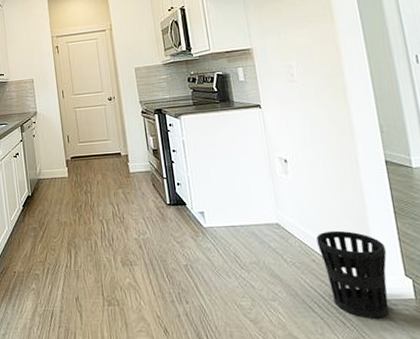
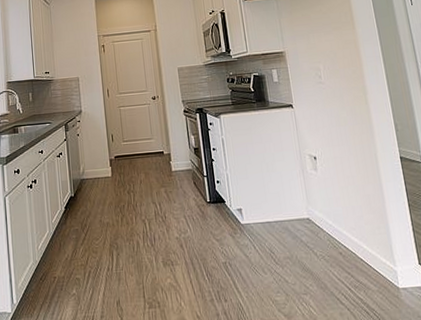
wastebasket: present [316,230,390,319] -> none [343,223,407,308]

